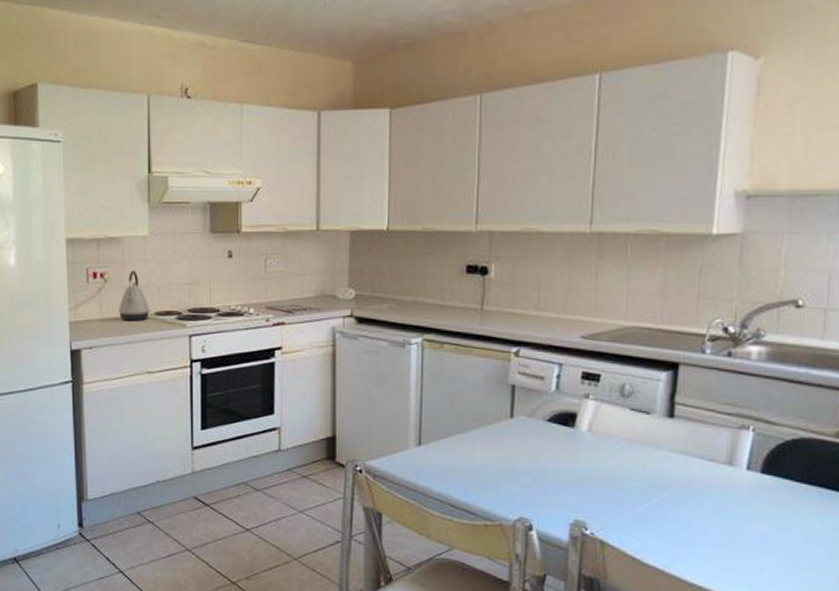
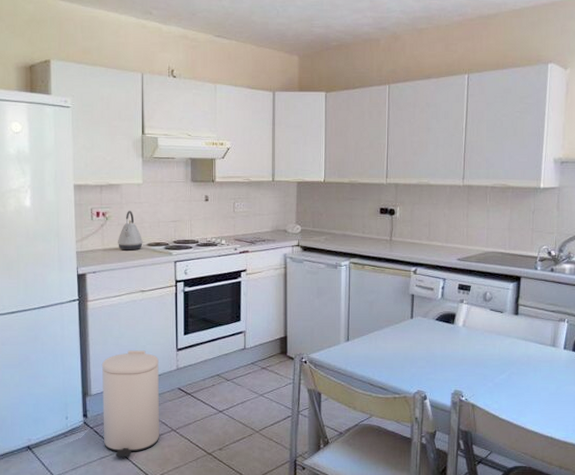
pedal bin: none [99,446,171,580] -> present [101,350,160,457]

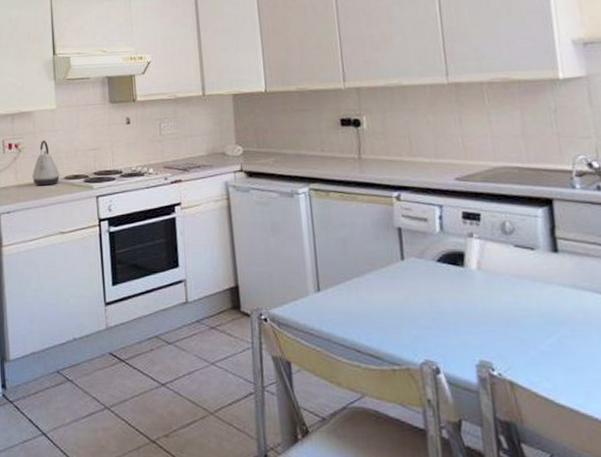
pedal bin: present [101,350,160,457] -> none [20,305,91,442]

